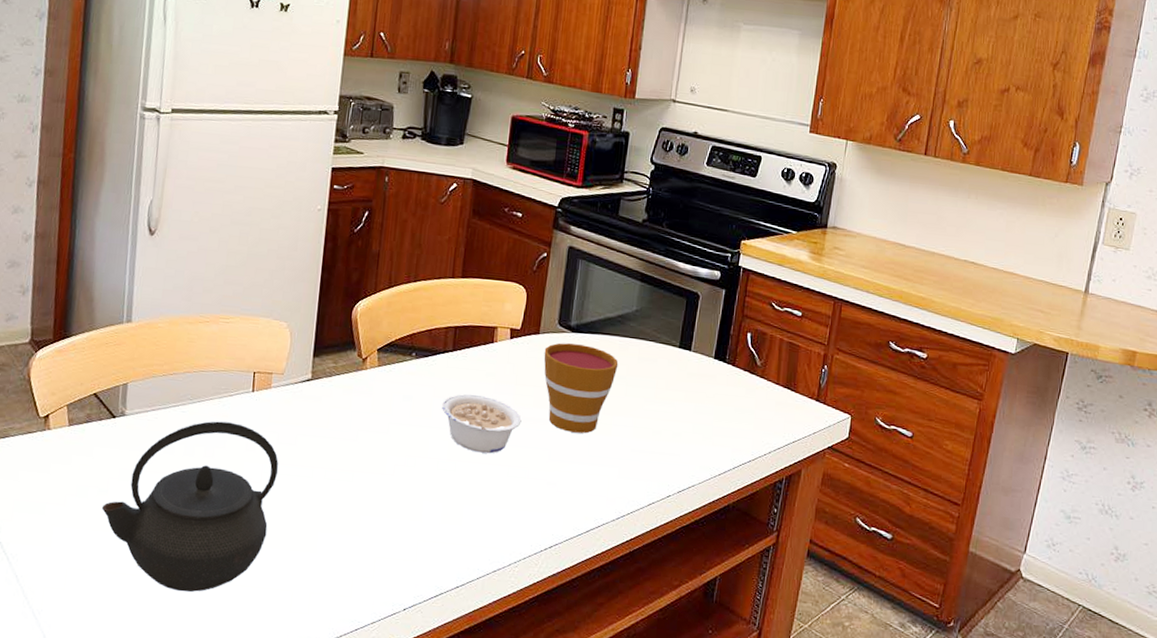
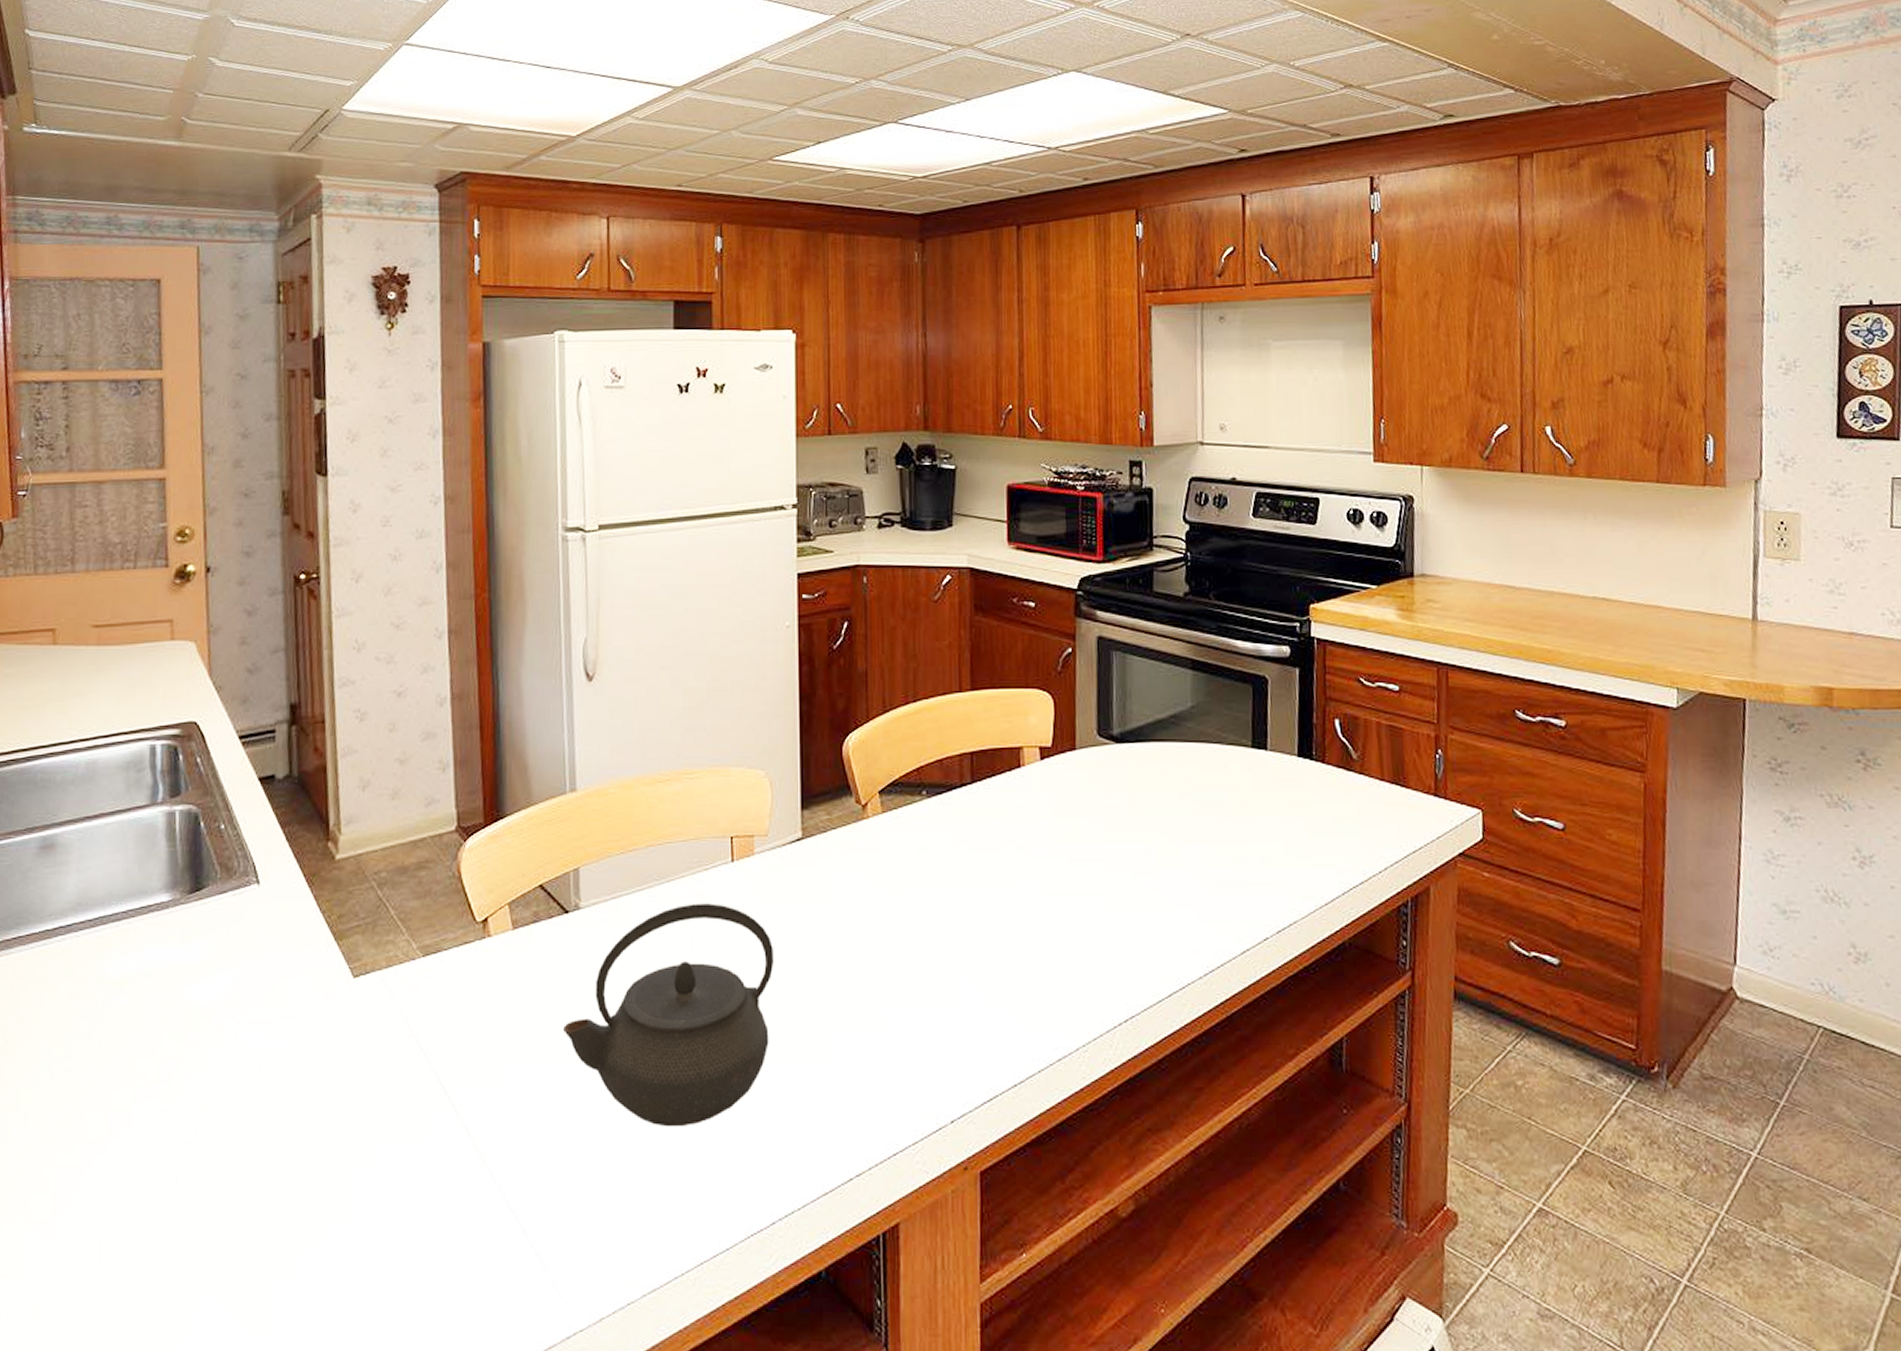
legume: present [442,394,522,454] -> none [967,835,1068,909]
cup: present [544,342,619,434] -> none [1084,757,1179,870]

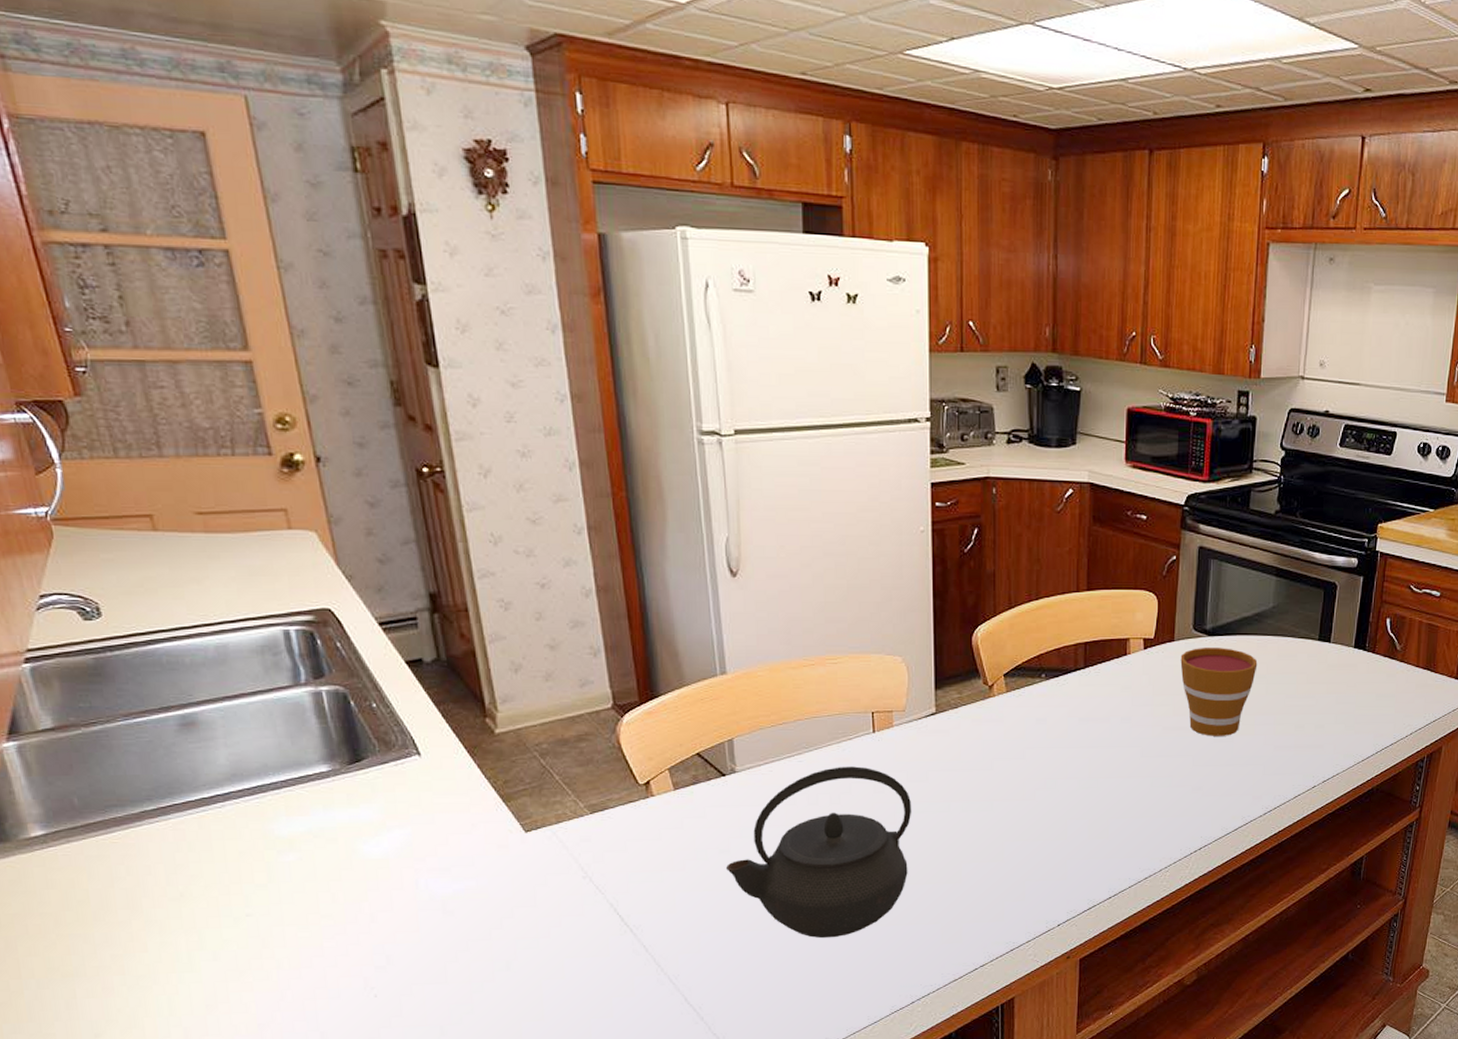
cup: none [1084,757,1179,870] -> present [1180,648,1258,736]

